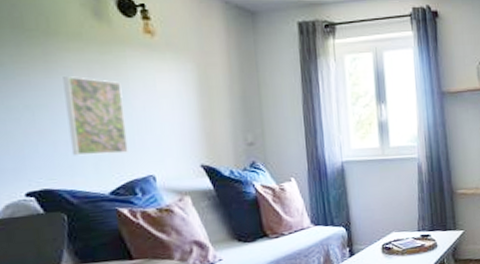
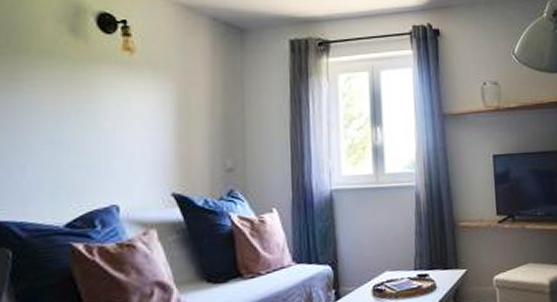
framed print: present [63,76,128,156] -> none [27,96,92,183]

